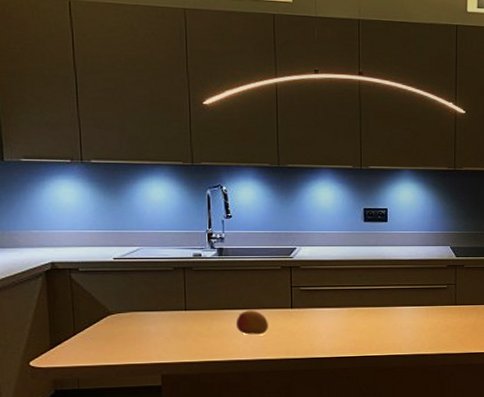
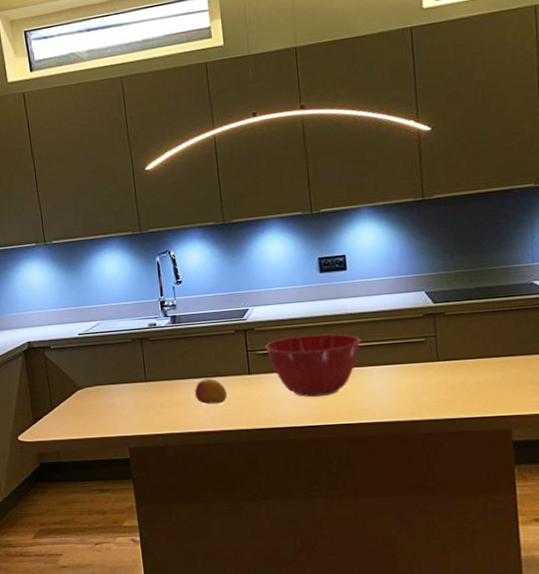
mixing bowl: none [309,276,395,331] -> present [265,333,361,397]

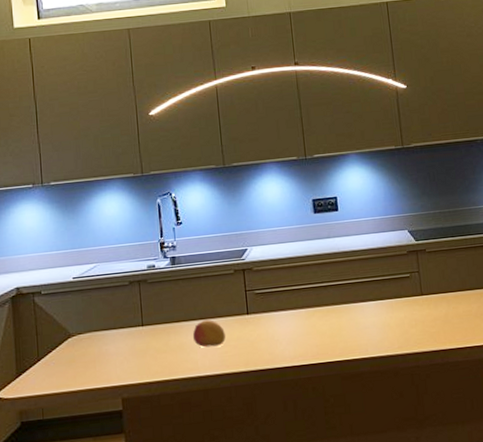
mixing bowl: present [265,333,361,397] -> none [263,271,353,335]

